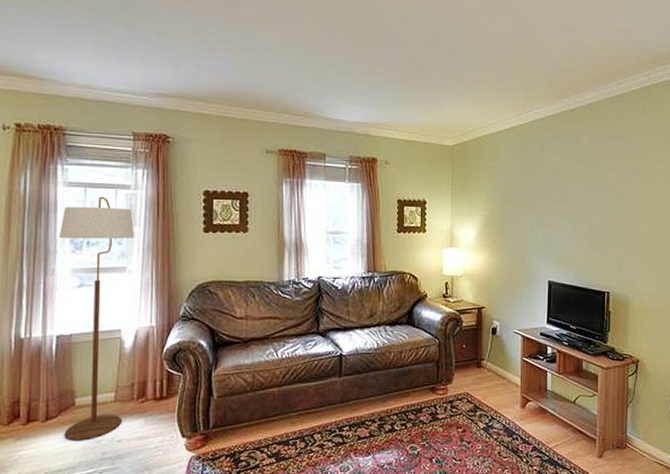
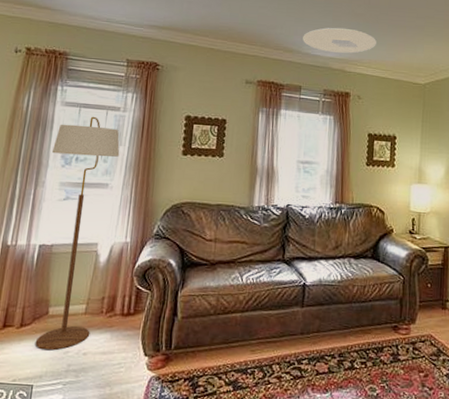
ceiling light: none [324,89,402,117] -> present [303,27,377,54]

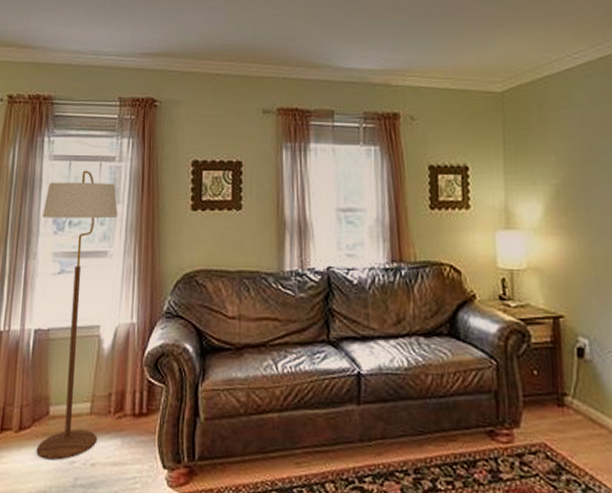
ceiling light: present [303,27,377,54] -> none [331,29,429,63]

